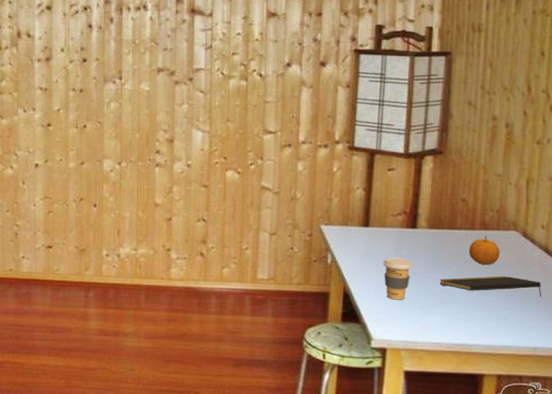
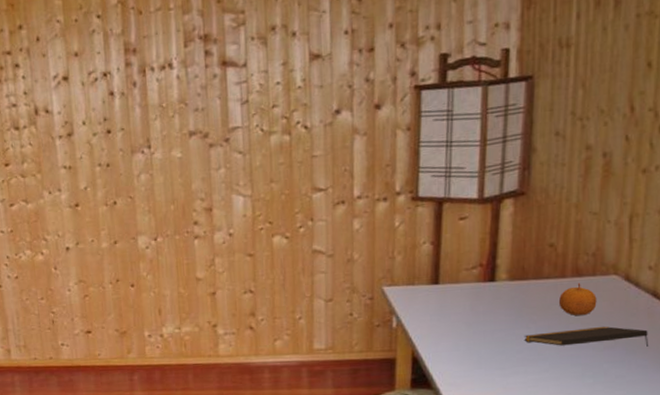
coffee cup: present [383,257,413,300] -> none [456,315,492,362]

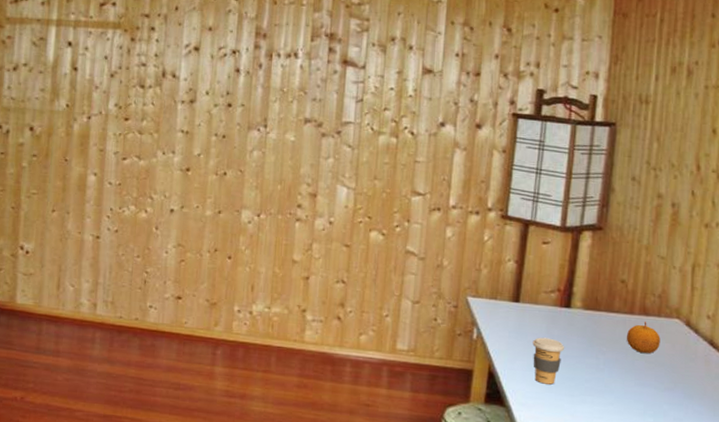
coffee cup: none [456,315,492,362] -> present [532,337,565,385]
notepad: present [524,326,648,347] -> none [593,365,704,393]

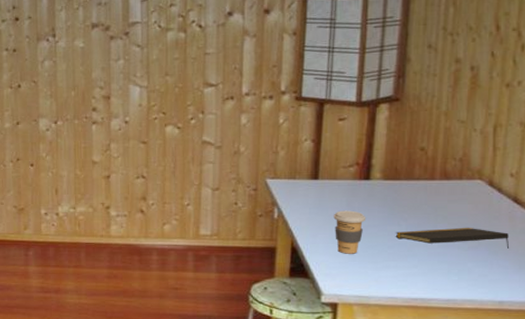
notepad: none [593,365,704,393] -> present [395,227,509,249]
fruit: present [627,321,660,353] -> none [429,185,463,216]

